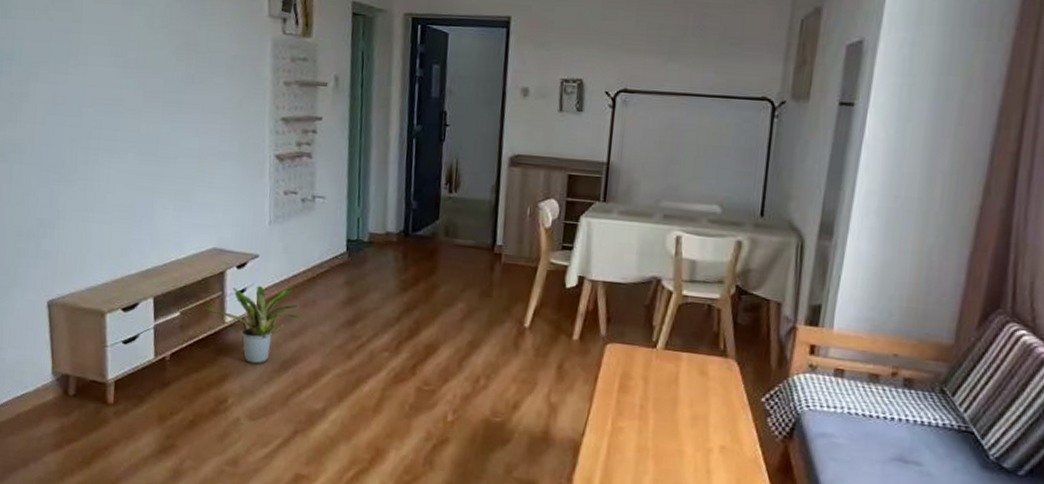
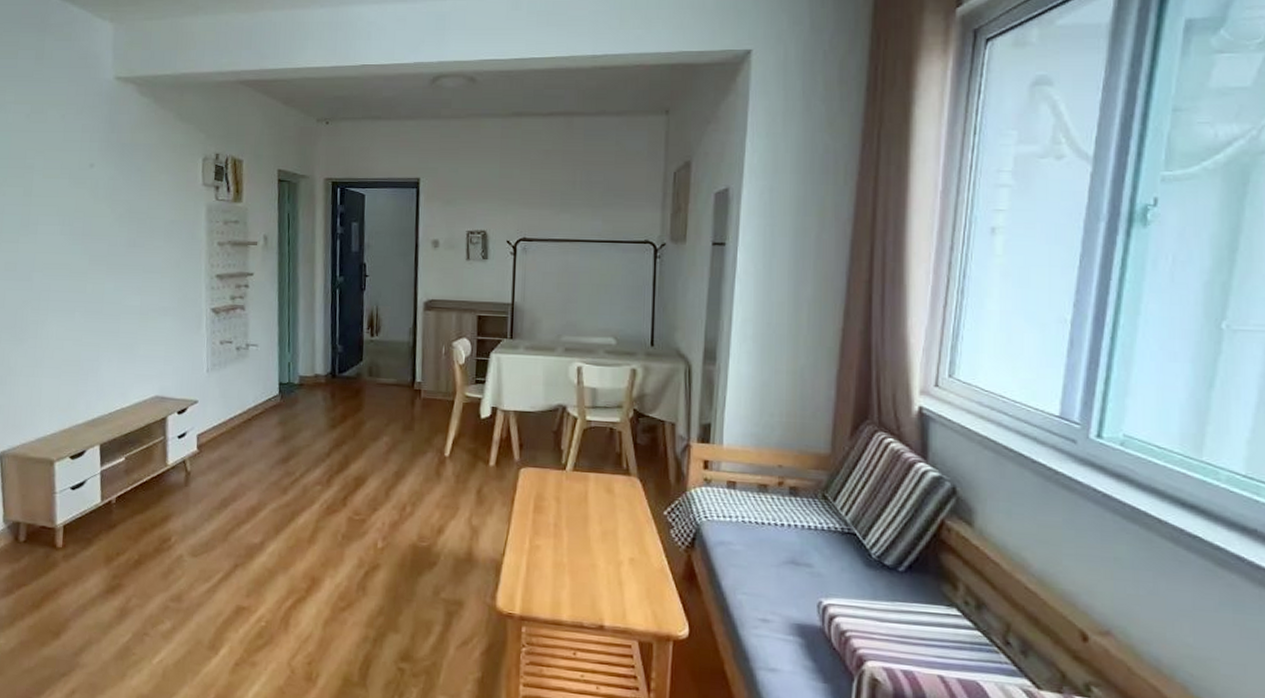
potted plant: present [204,286,304,364] -> none [147,429,242,503]

